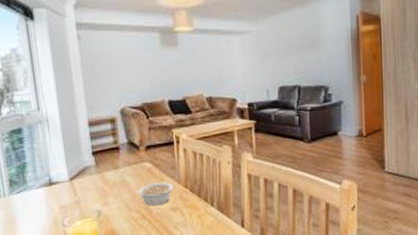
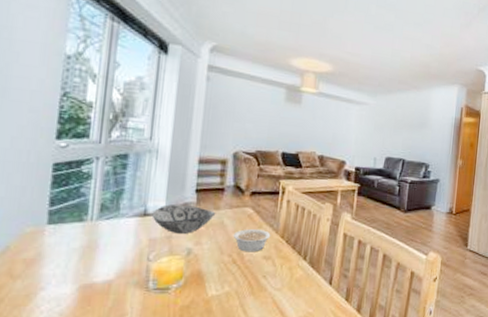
decorative bowl: none [56,168,116,198] -> present [152,203,216,235]

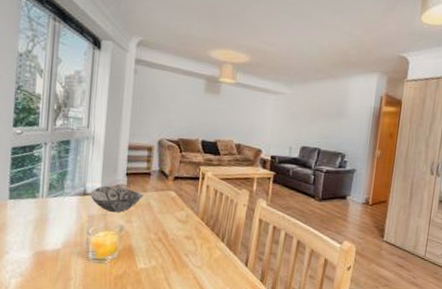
legume: present [233,228,271,252] -> none [158,210,192,232]

